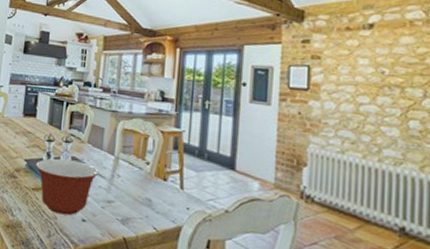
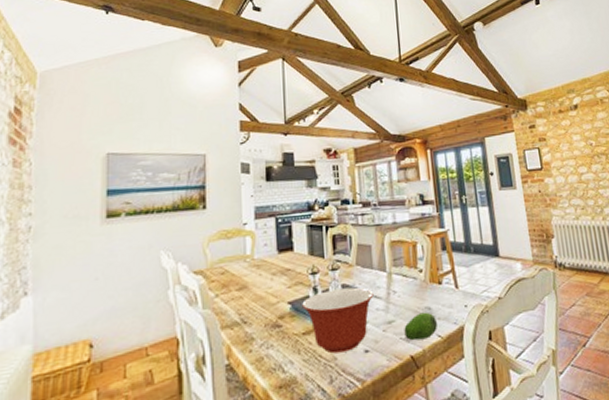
fruit: none [121,201,155,227] -> present [404,312,437,341]

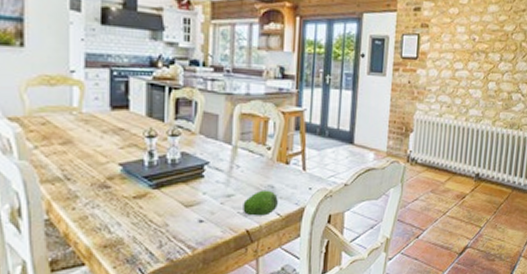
mixing bowl: present [302,287,374,354] -> none [135,156,215,220]

